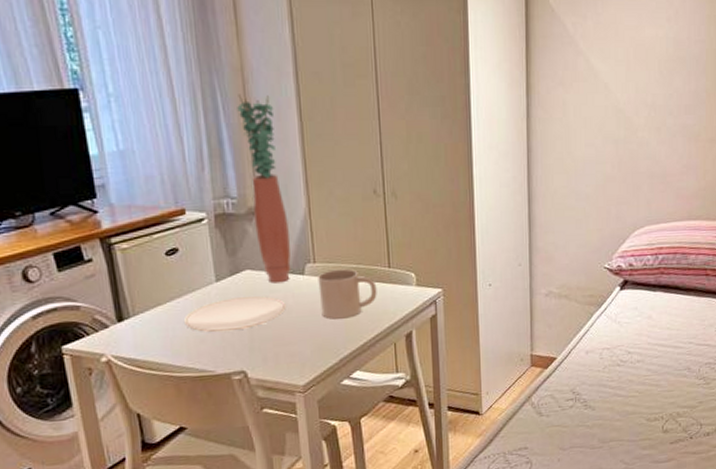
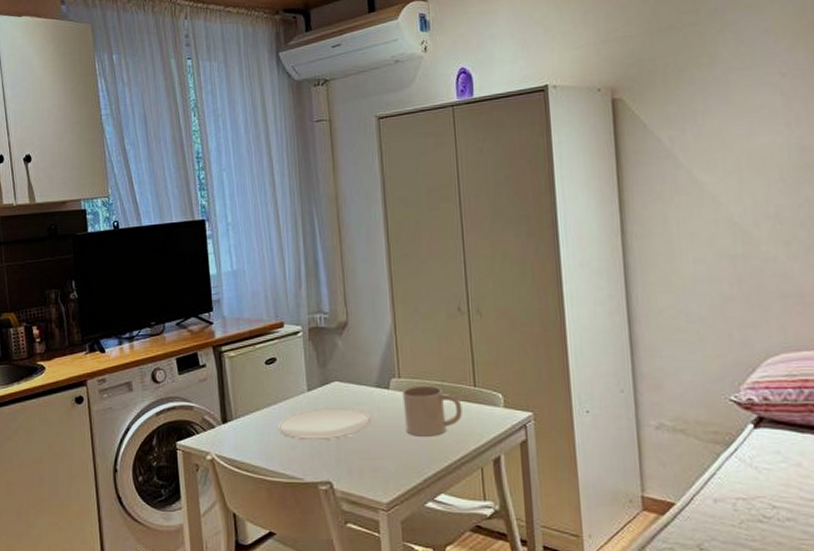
vase: present [237,94,291,284] -> none [331,220,377,396]

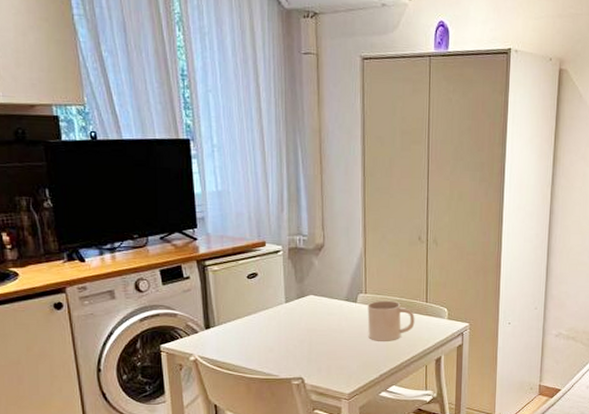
plate: present [277,407,371,441] -> none [257,316,340,344]

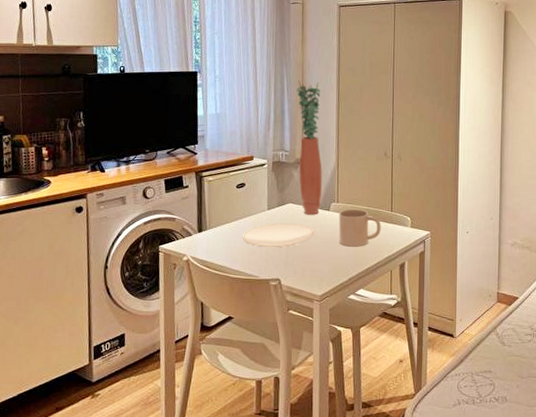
plate: none [257,316,340,344] -> present [242,222,314,248]
vase: none [313,151,347,308] -> present [296,80,322,215]

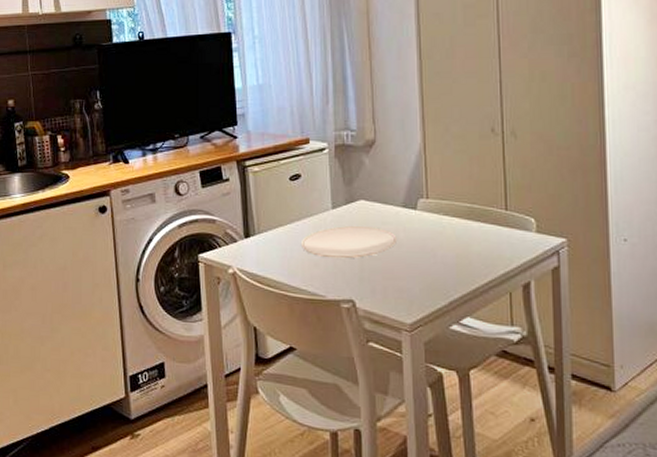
vase: present [296,80,322,215] -> none [361,35,404,216]
mug: present [338,209,381,247] -> none [430,207,492,259]

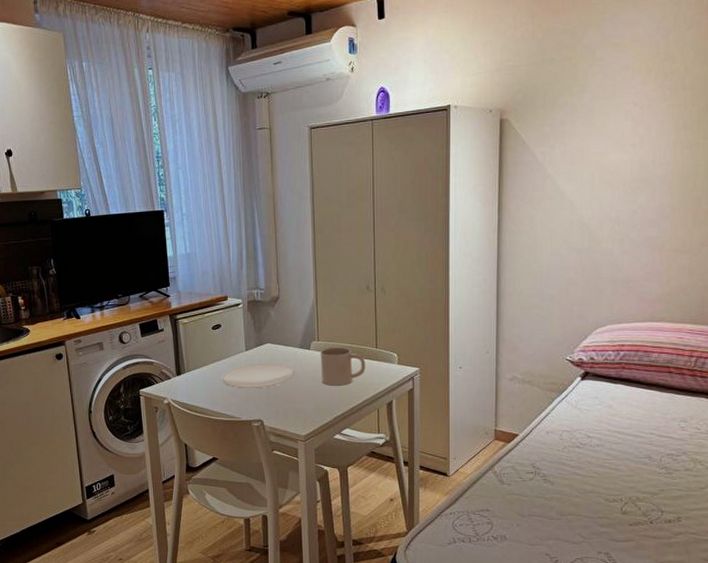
mug: none [430,207,492,259] -> present [320,347,366,386]

